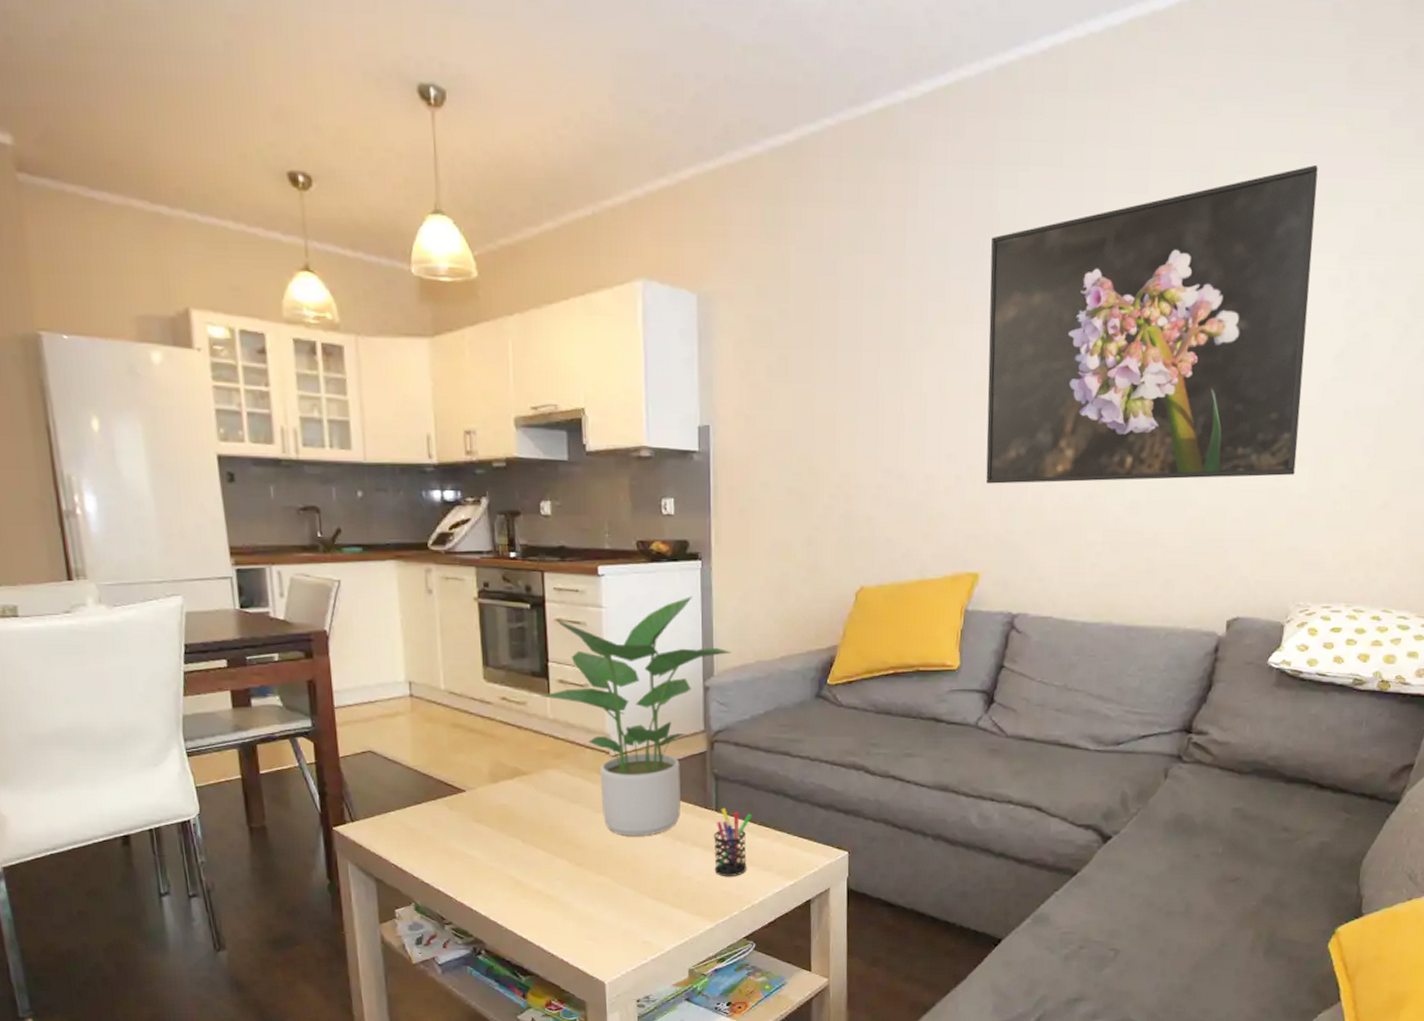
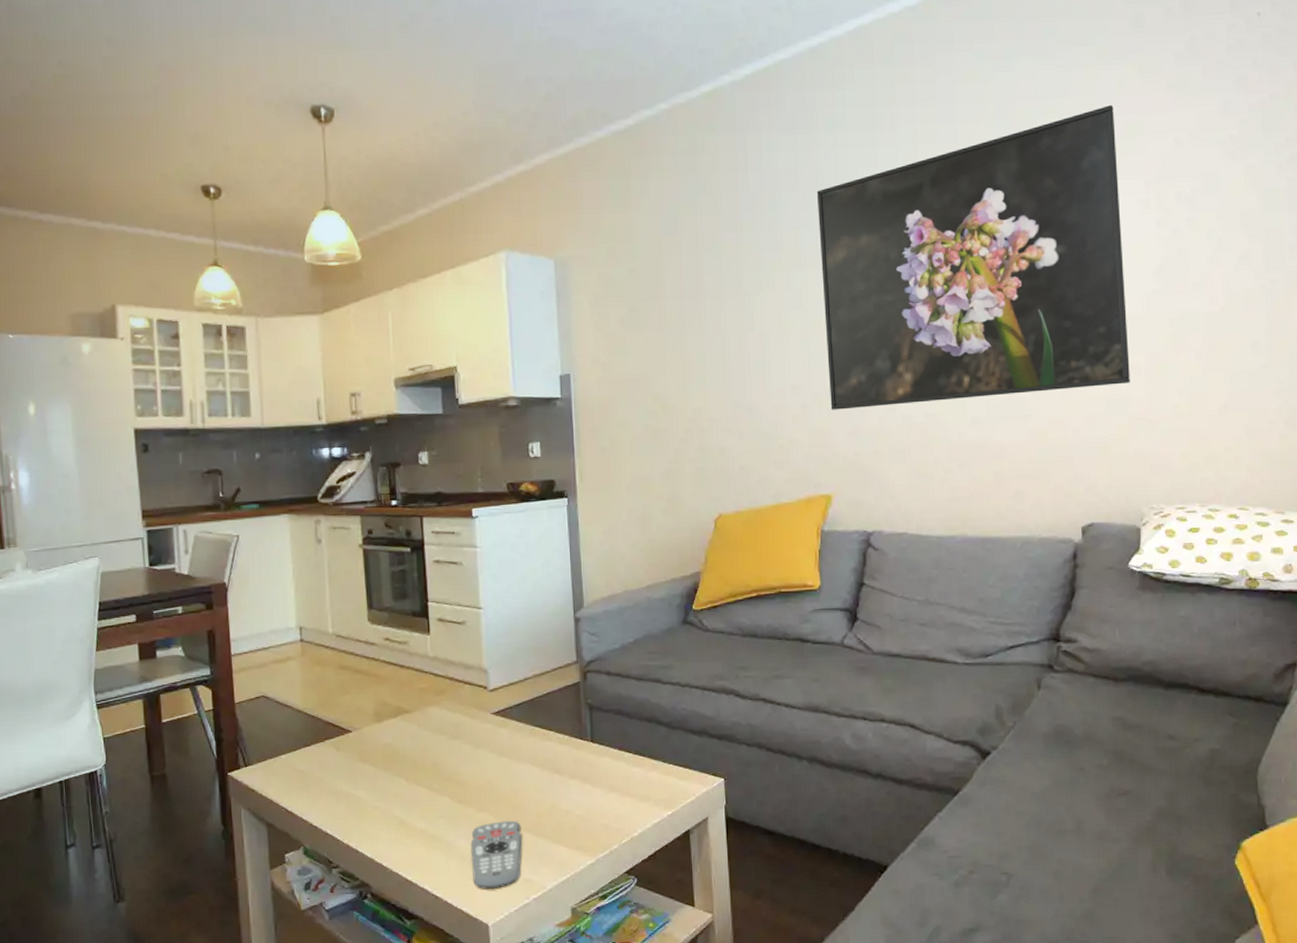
potted plant: present [540,596,731,837] -> none [421,532,600,771]
remote control: none [588,885,642,949] -> present [470,821,523,889]
pen holder: present [713,807,752,876] -> none [590,737,627,808]

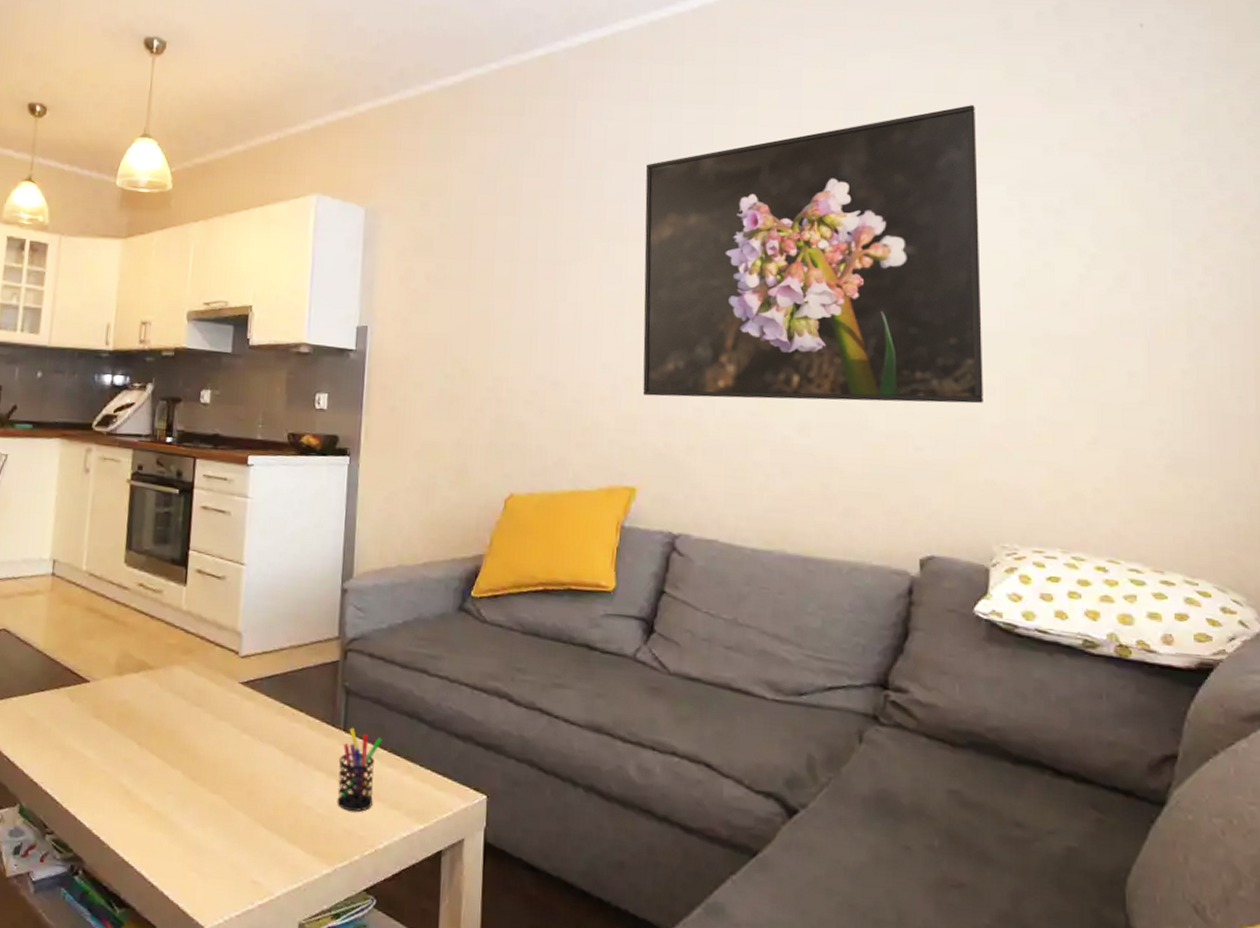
remote control: present [470,821,523,889] -> none [195,807,256,887]
pen holder: none [590,737,627,808] -> present [337,727,383,812]

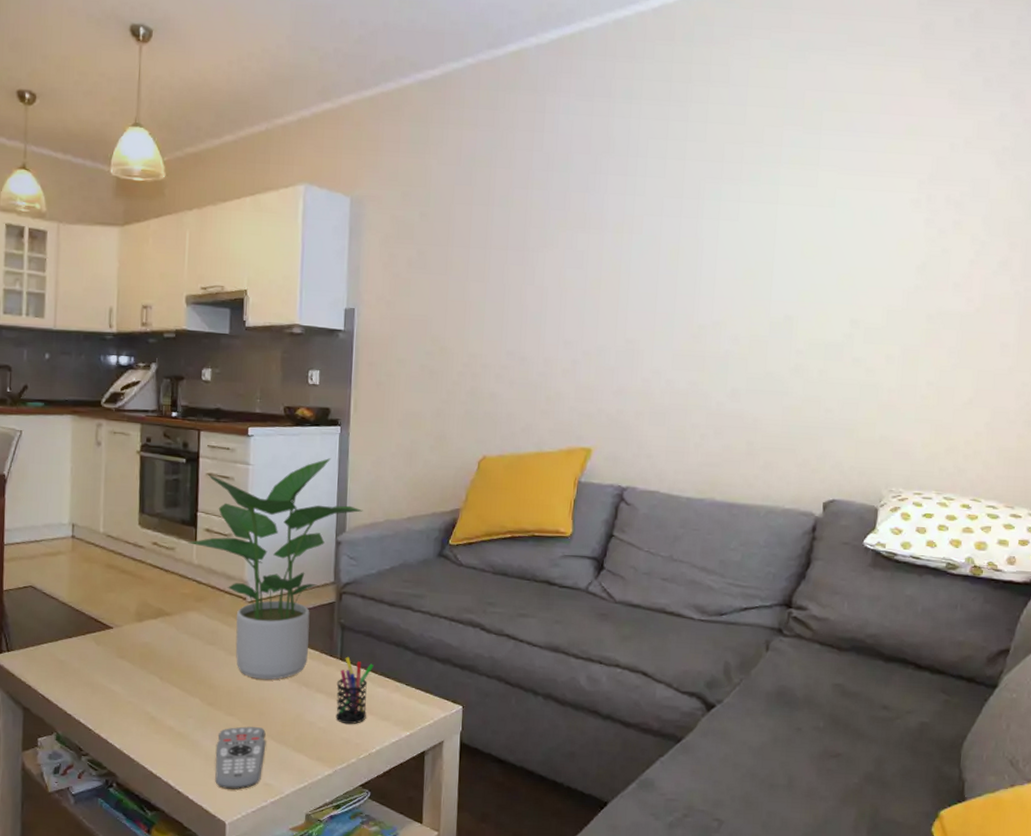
potted plant: none [177,492,373,752] -> present [188,458,363,680]
remote control: none [195,807,256,887] -> present [215,726,266,790]
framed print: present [642,105,983,404] -> none [599,105,896,372]

